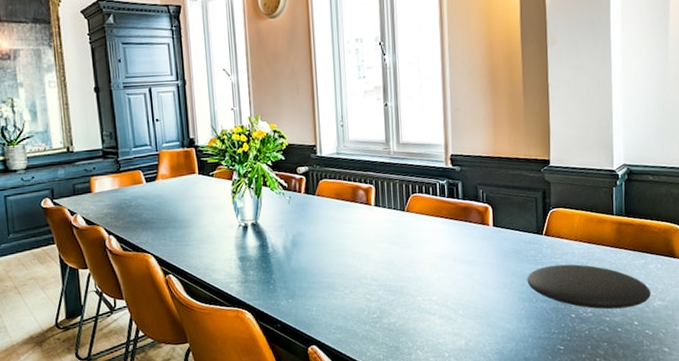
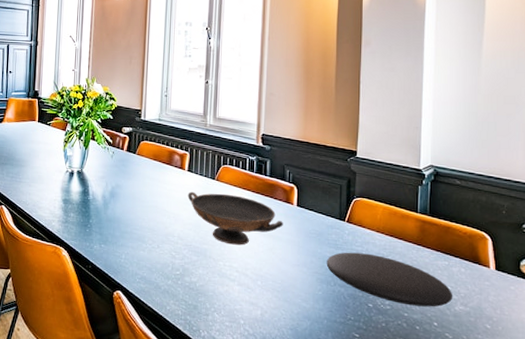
decorative bowl: none [377,224,481,278] -> present [187,191,283,245]

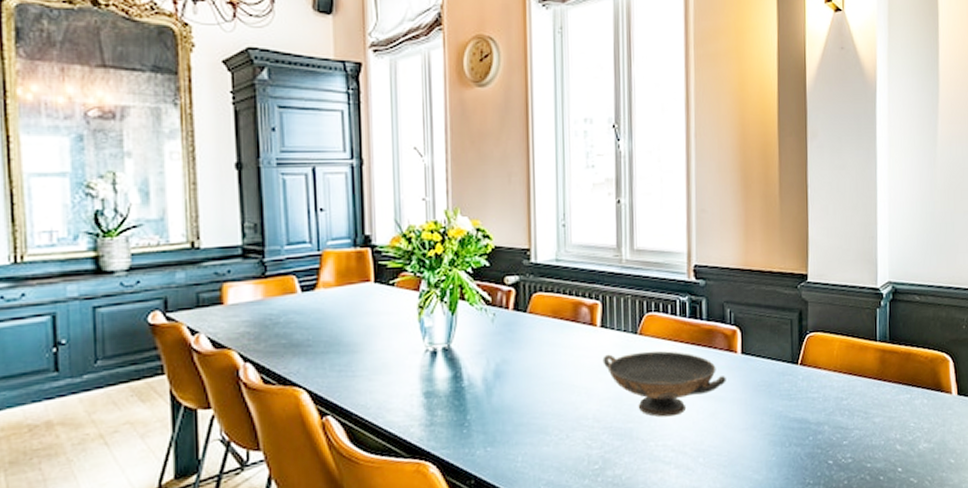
plate: present [326,252,453,307] -> none [779,399,917,454]

